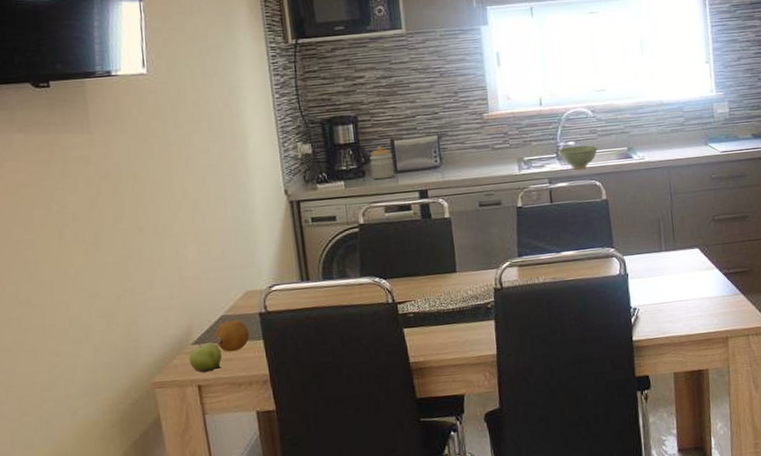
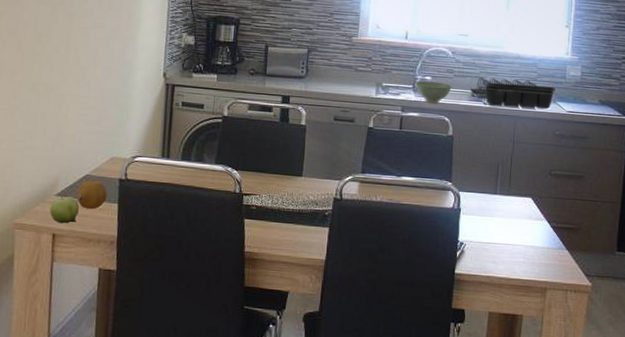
jar: present [369,146,395,180] -> none [242,49,265,80]
dish rack: none [617,126,705,161] -> present [470,77,555,110]

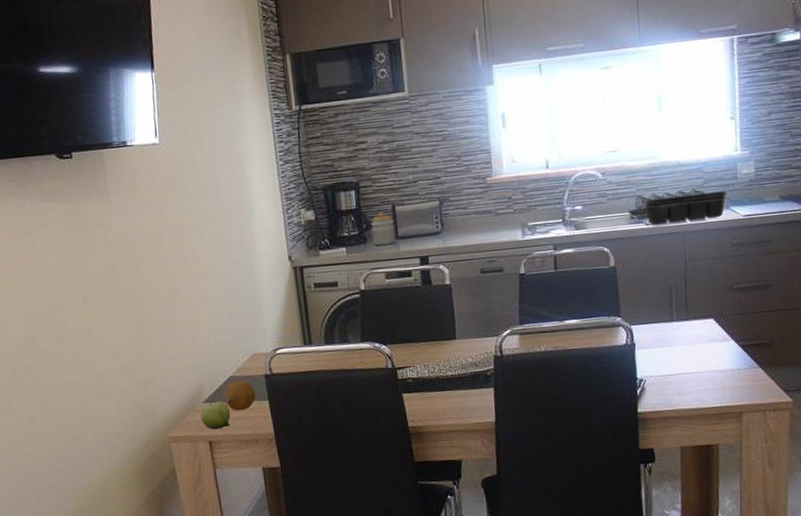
jar: none [242,49,265,80] -> present [371,212,396,246]
bowl: present [415,80,452,104] -> none [565,209,607,235]

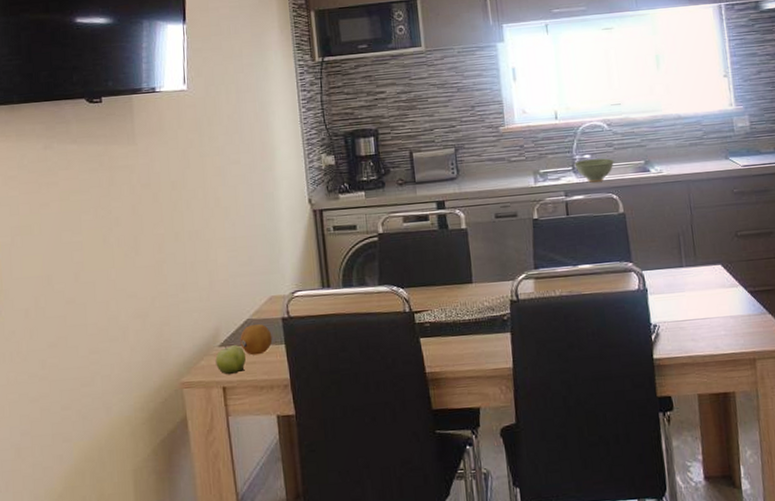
jar: present [371,212,396,246] -> none [389,158,414,191]
bowl: none [565,209,607,235] -> present [574,158,614,183]
dish rack: present [628,188,727,226] -> none [634,140,725,174]

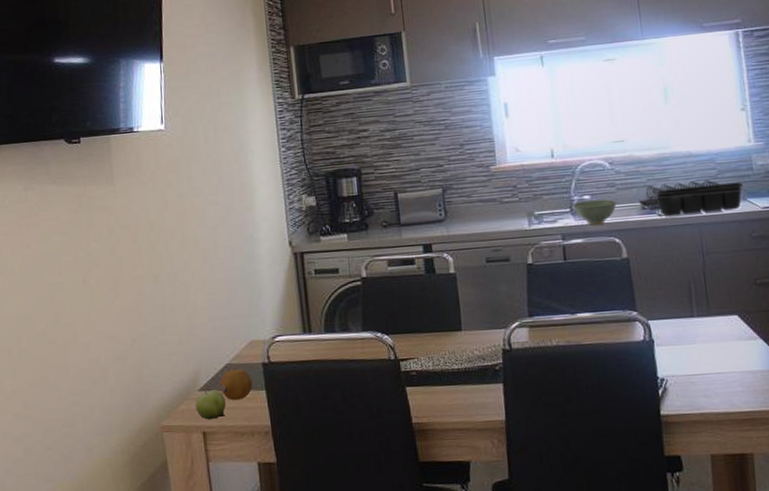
dish rack: none [634,140,725,174] -> present [639,179,743,217]

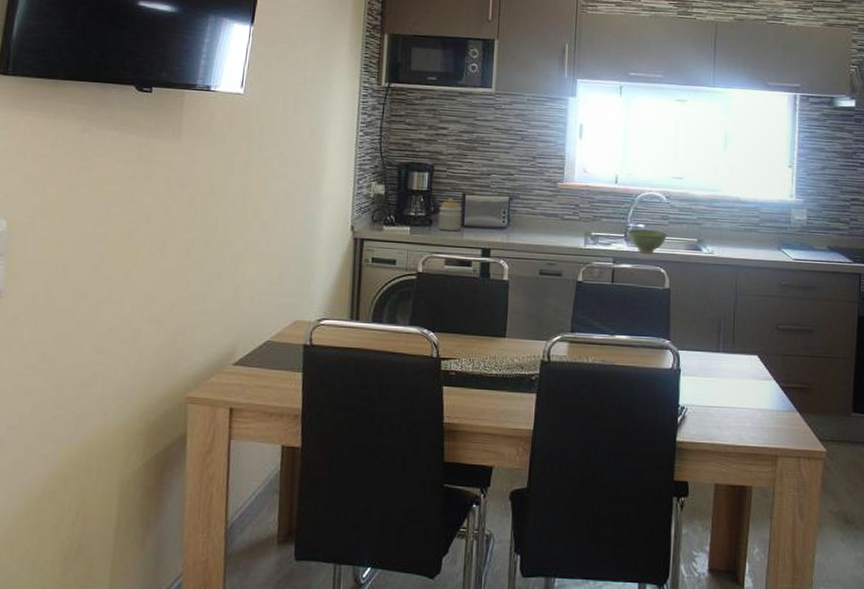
fruit: present [195,389,227,420] -> none [226,364,260,397]
fruit: present [220,369,253,401] -> none [256,347,291,380]
jar: none [372,199,399,233] -> present [438,198,463,232]
dish rack: present [639,179,743,217] -> none [687,224,780,258]

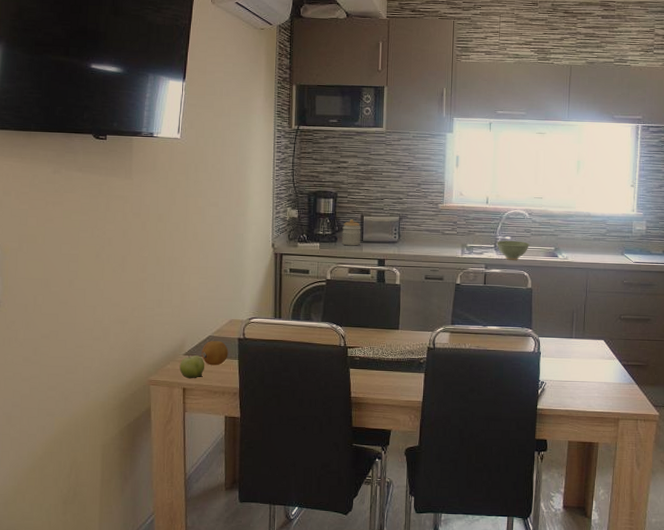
fruit: none [226,364,260,397] -> present [179,354,205,379]
fruit: none [256,347,291,380] -> present [201,341,229,366]

